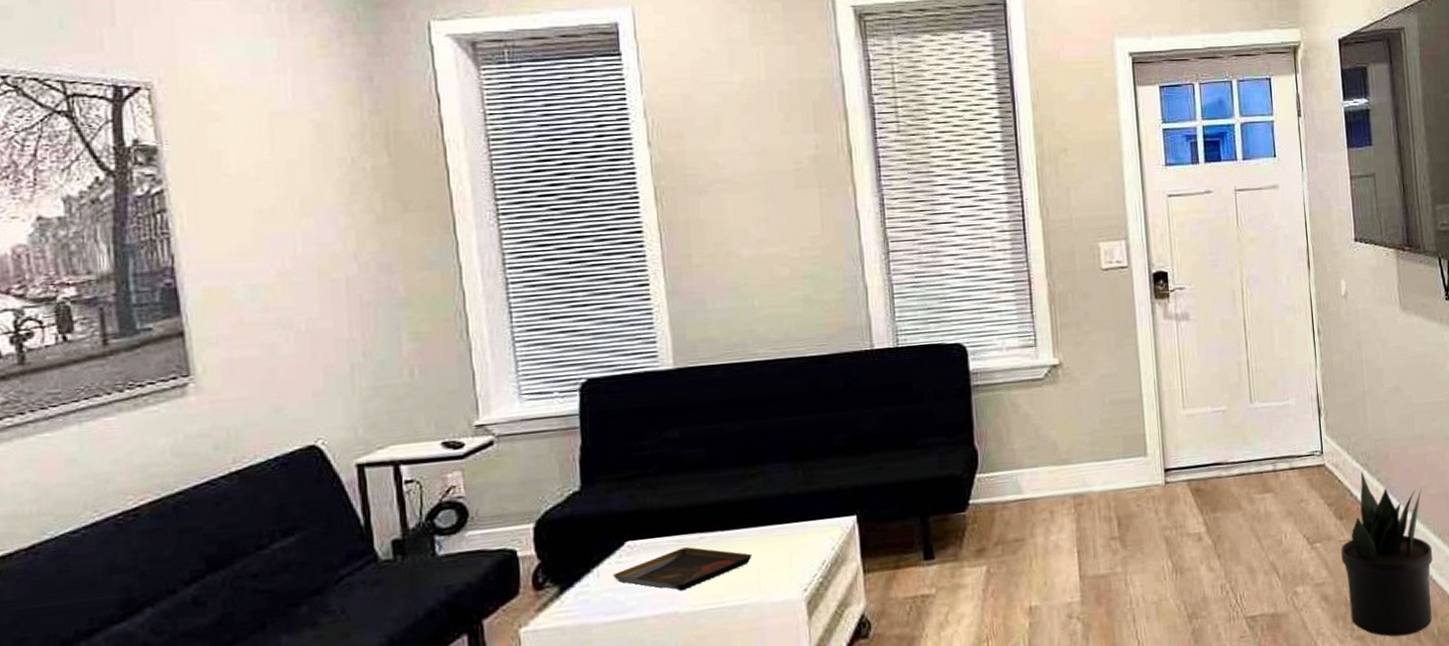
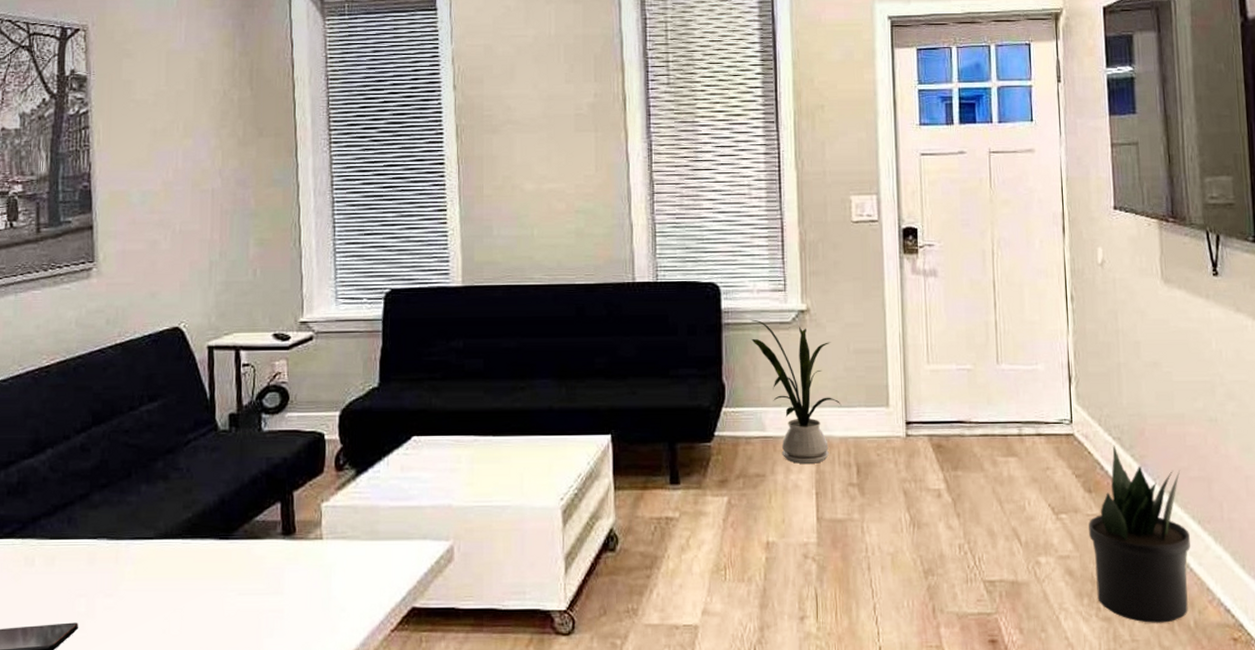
decorative tray: present [612,547,752,591] -> none [399,448,518,487]
house plant: none [1000,378,1099,524] -> present [750,319,842,464]

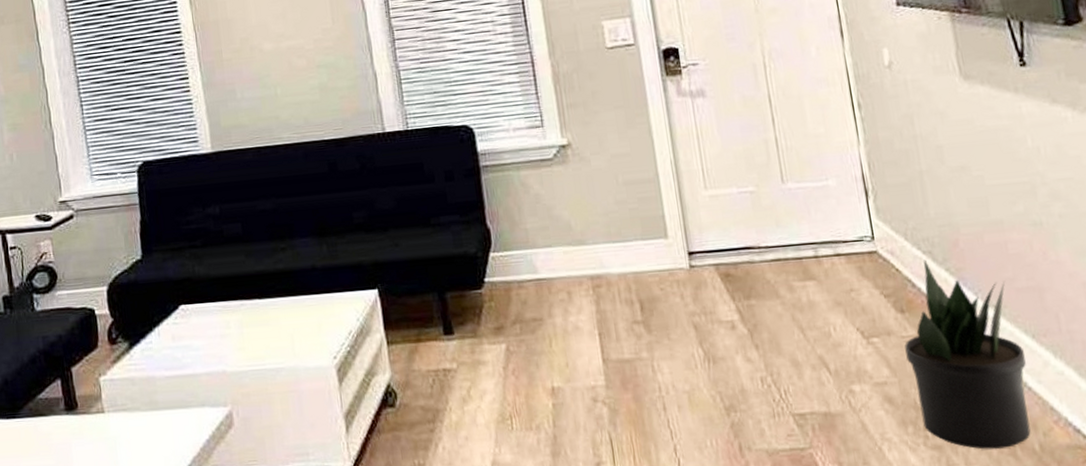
house plant: present [750,319,842,464] -> none [509,159,616,305]

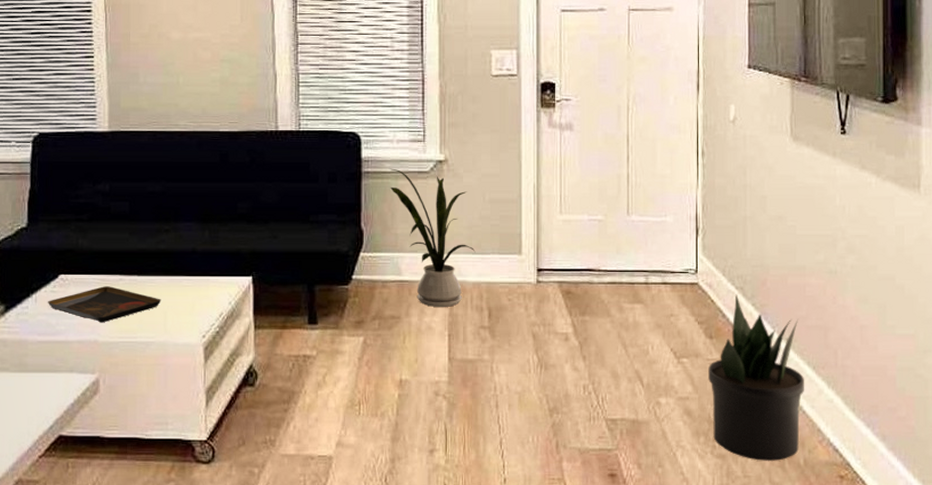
decorative tray: none [170,312,286,352] -> present [47,286,161,323]
house plant: none [509,159,616,305] -> present [389,168,476,307]

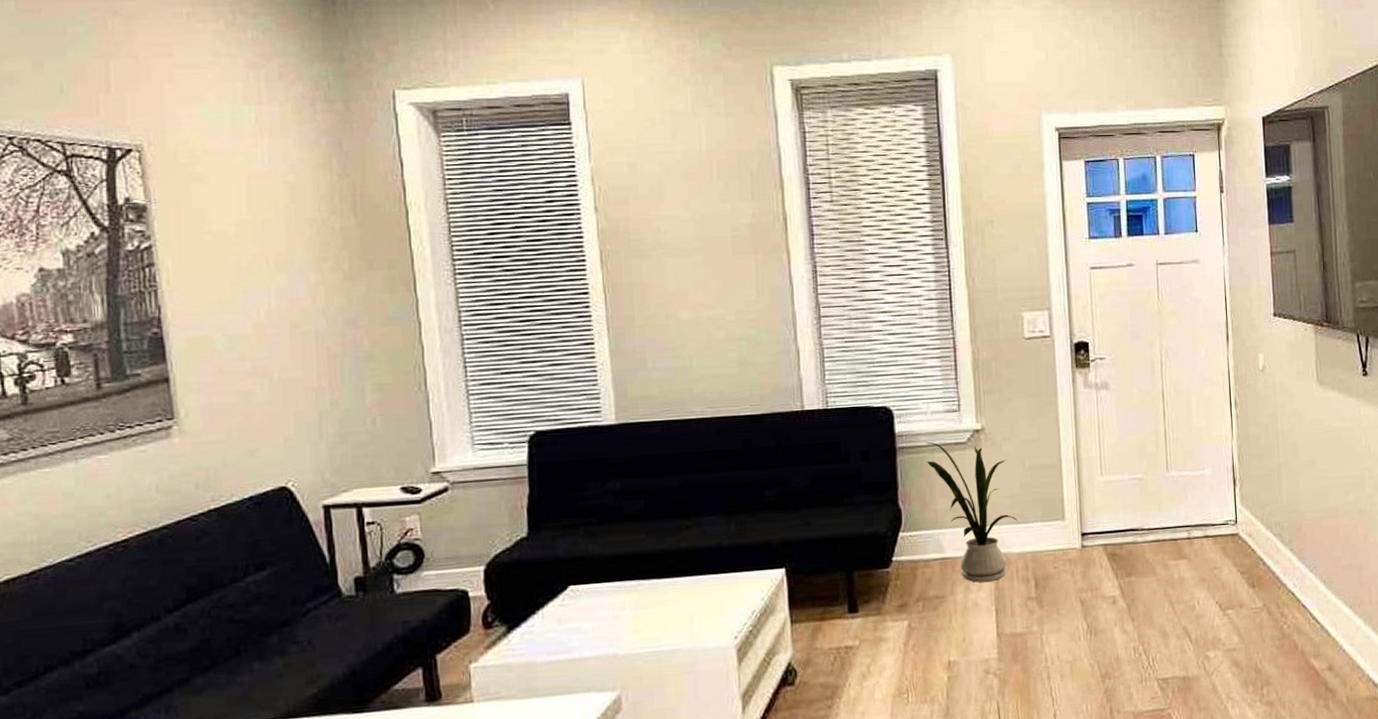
decorative tray: present [47,286,161,323] -> none [556,593,686,635]
planter: present [708,294,804,461] -> none [1253,541,1343,703]

